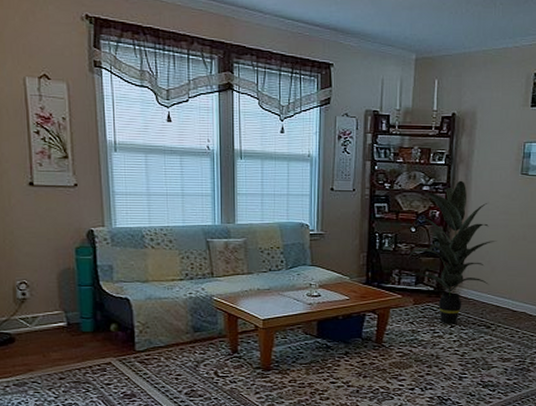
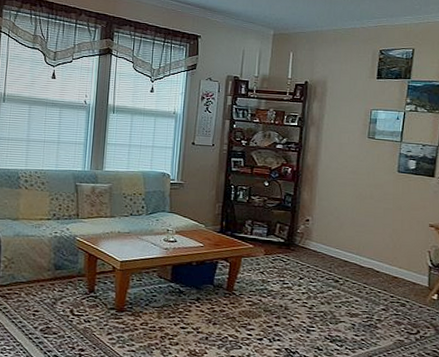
indoor plant: present [406,180,497,324] -> none [259,141,345,276]

